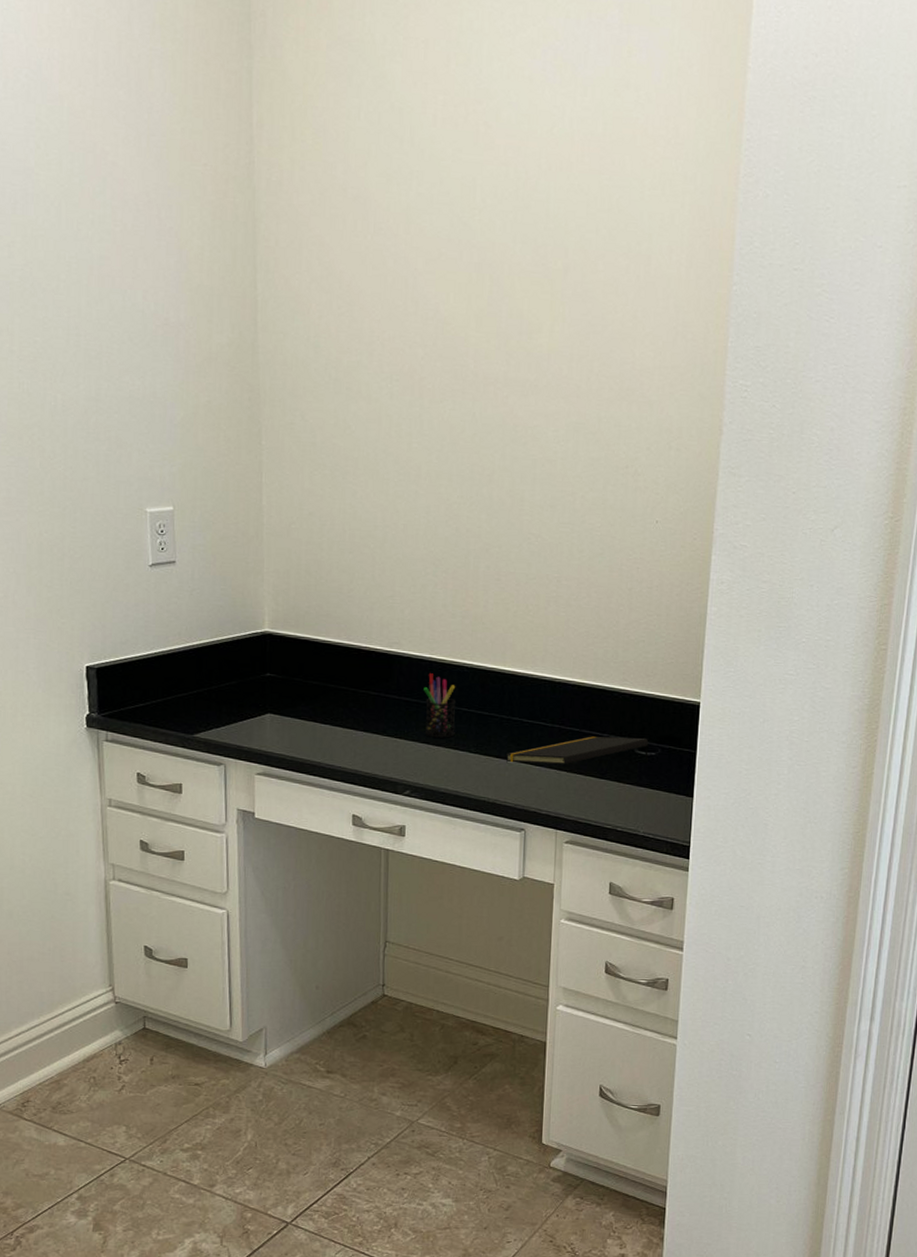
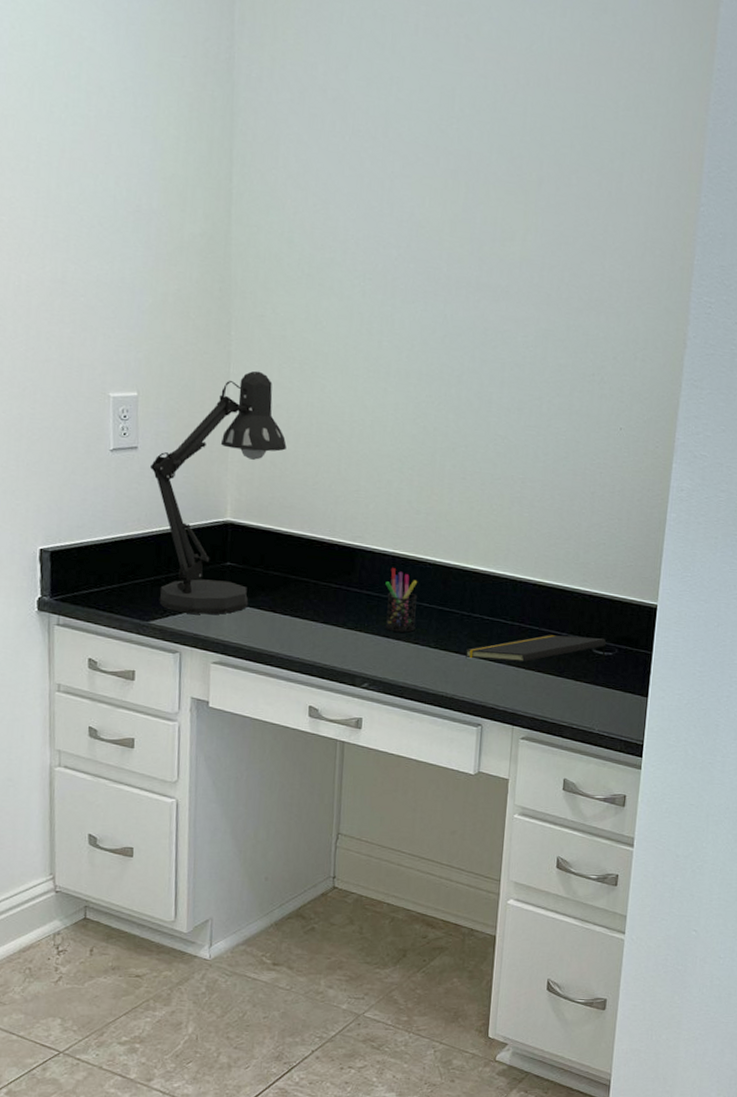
desk lamp: none [189,479,321,726] -> present [150,371,287,615]

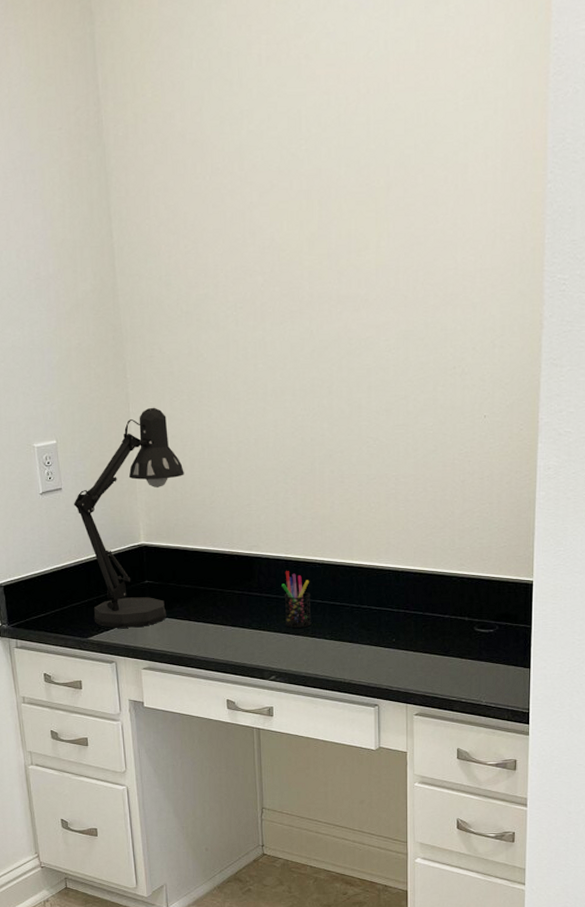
notepad: present [465,635,607,663] -> none [357,616,487,646]

